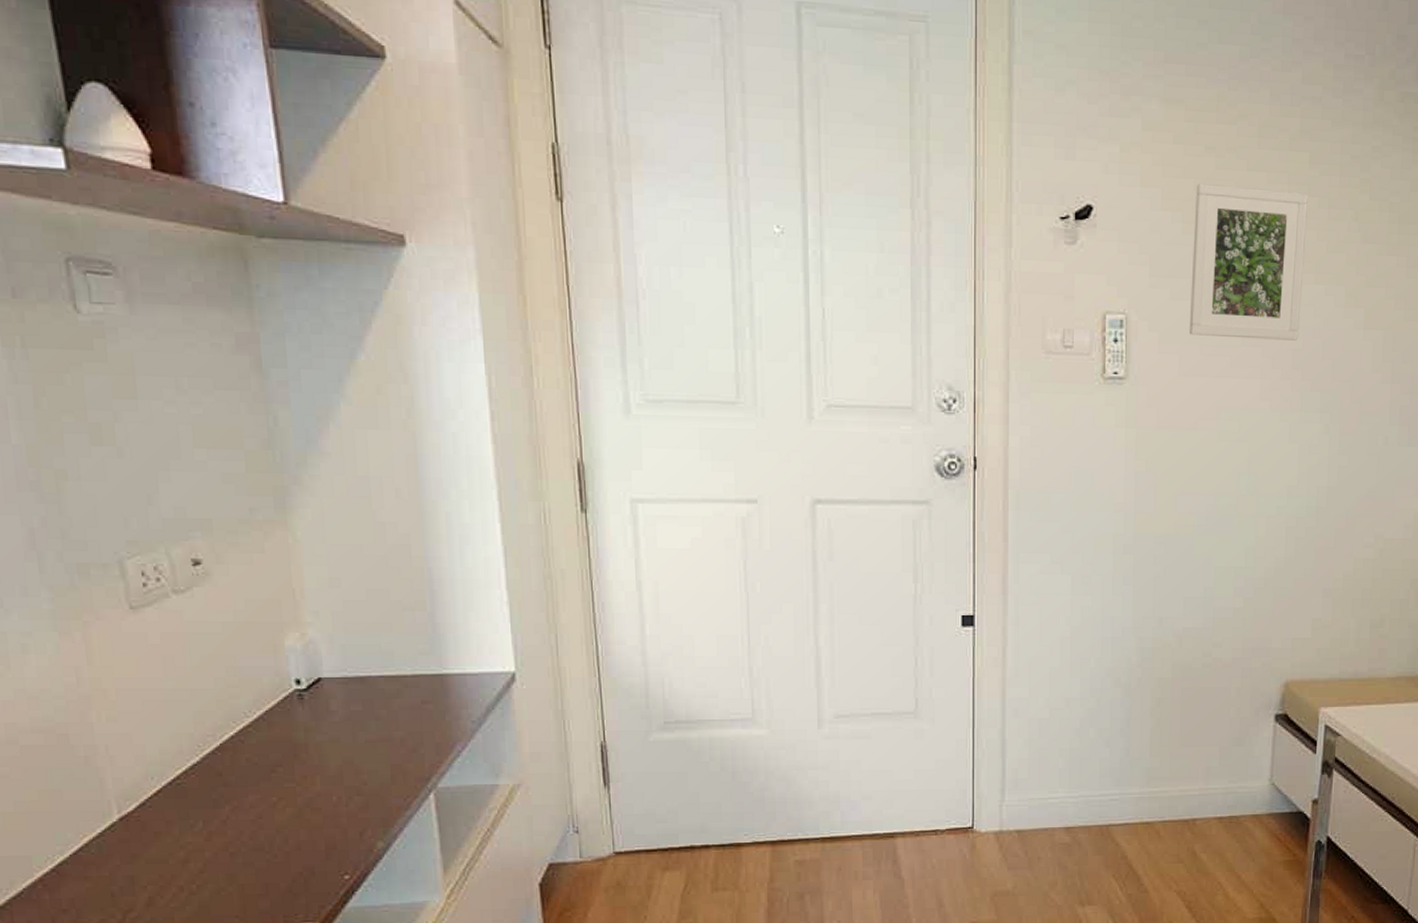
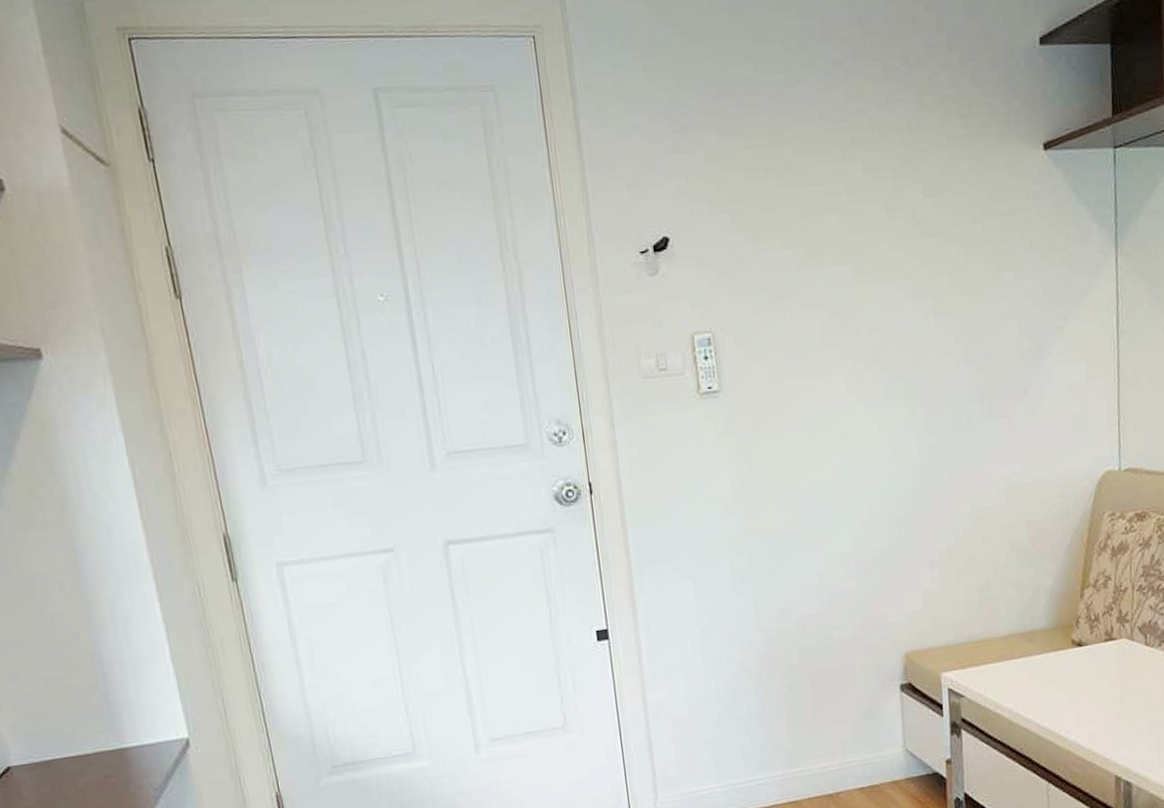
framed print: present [1188,184,1309,341] -> none [761,199,875,344]

